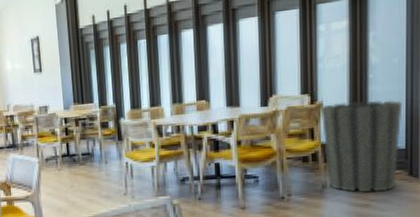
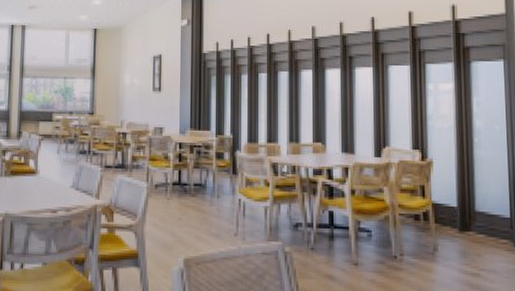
trash can: present [321,100,403,193] -> none [431,163,506,261]

